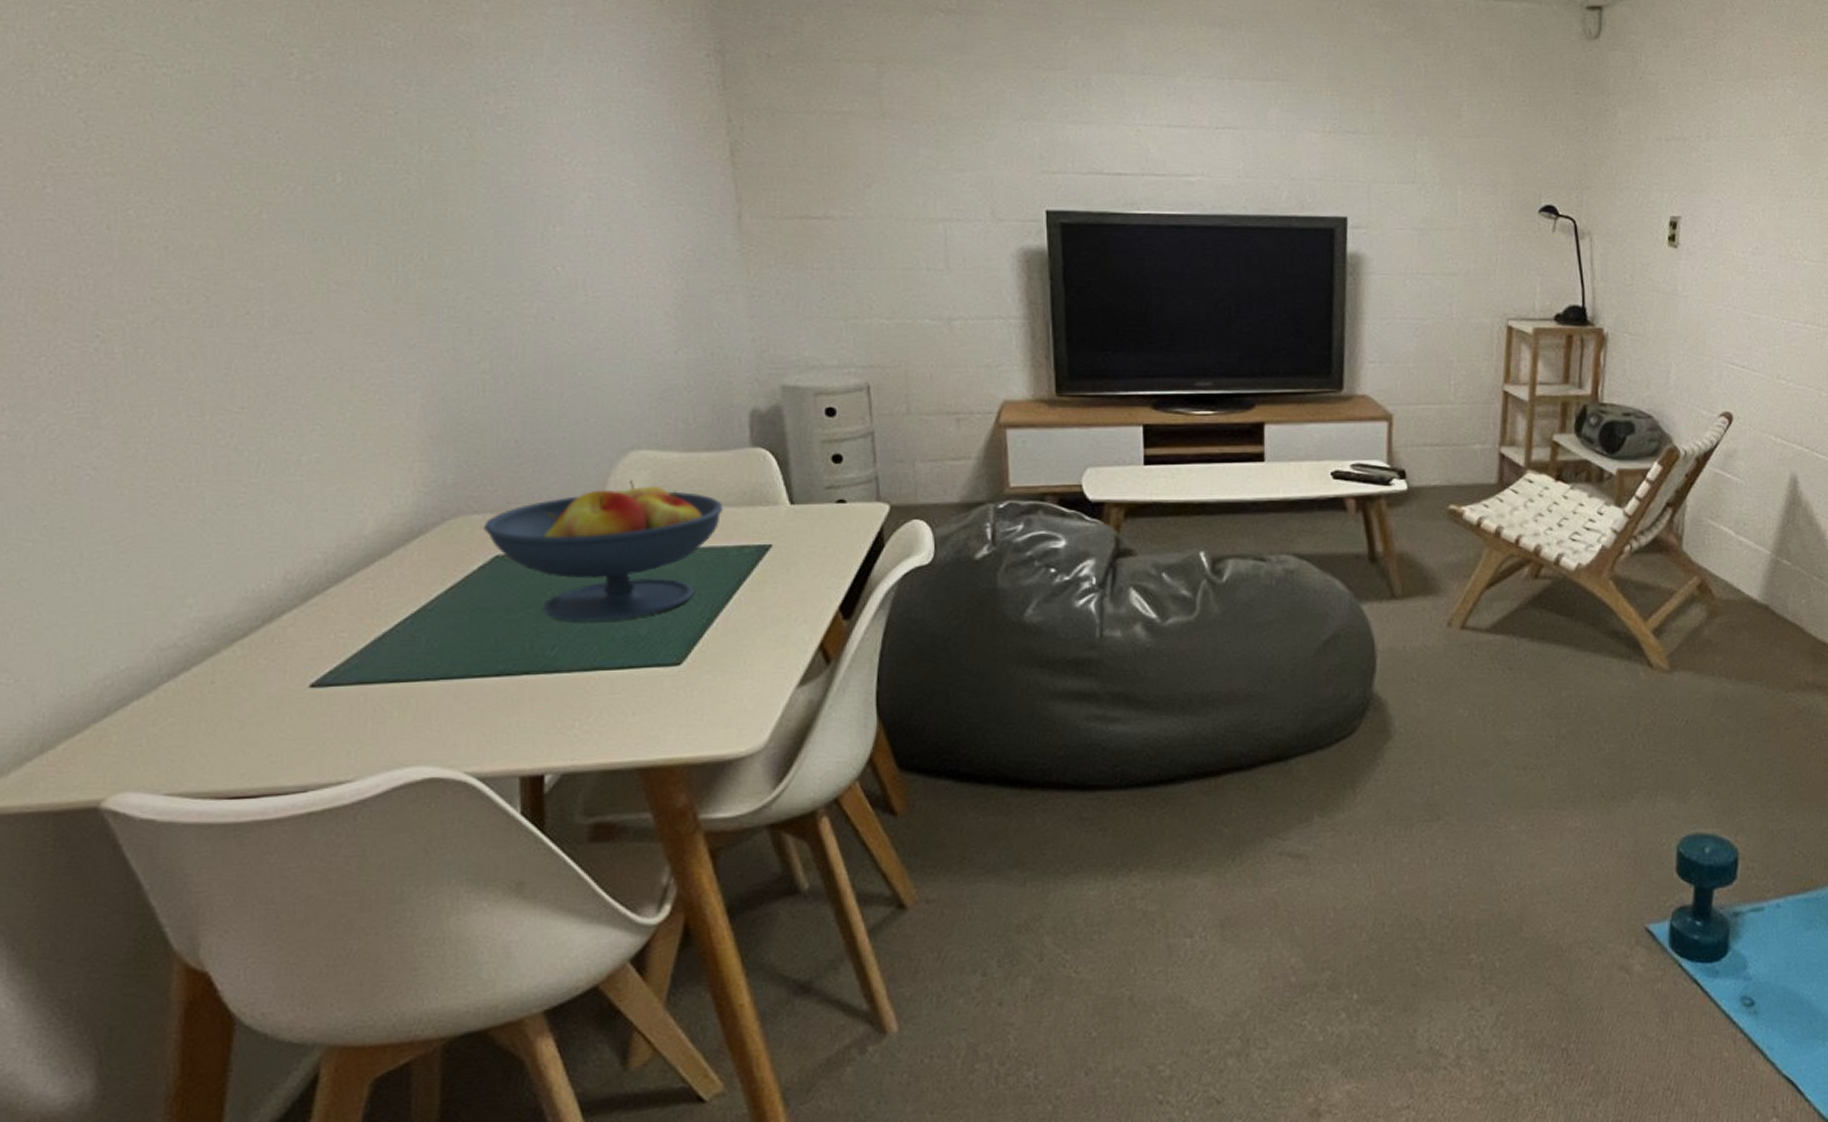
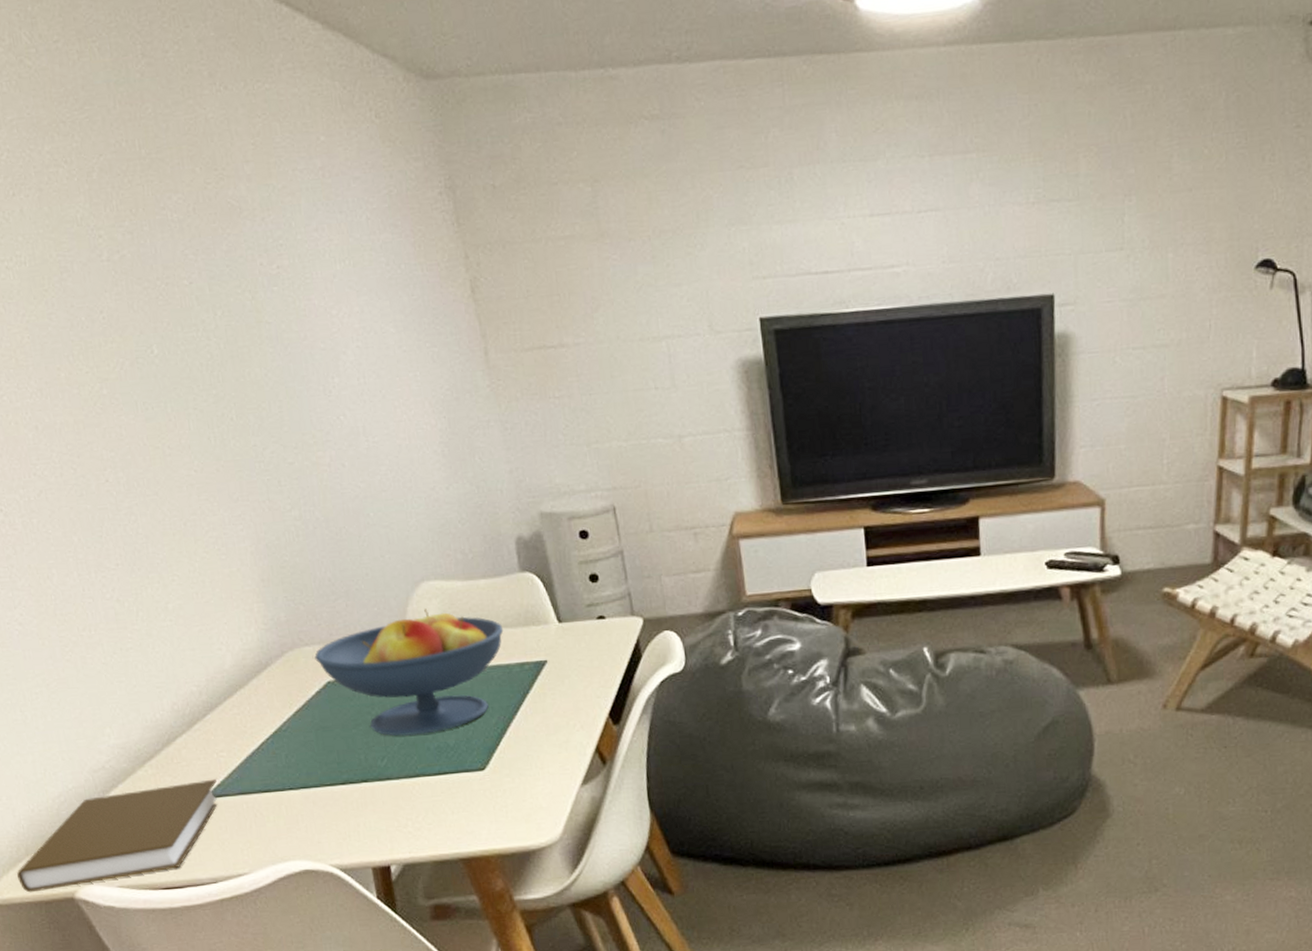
book: none [21,664,329,801] -> present [17,779,218,893]

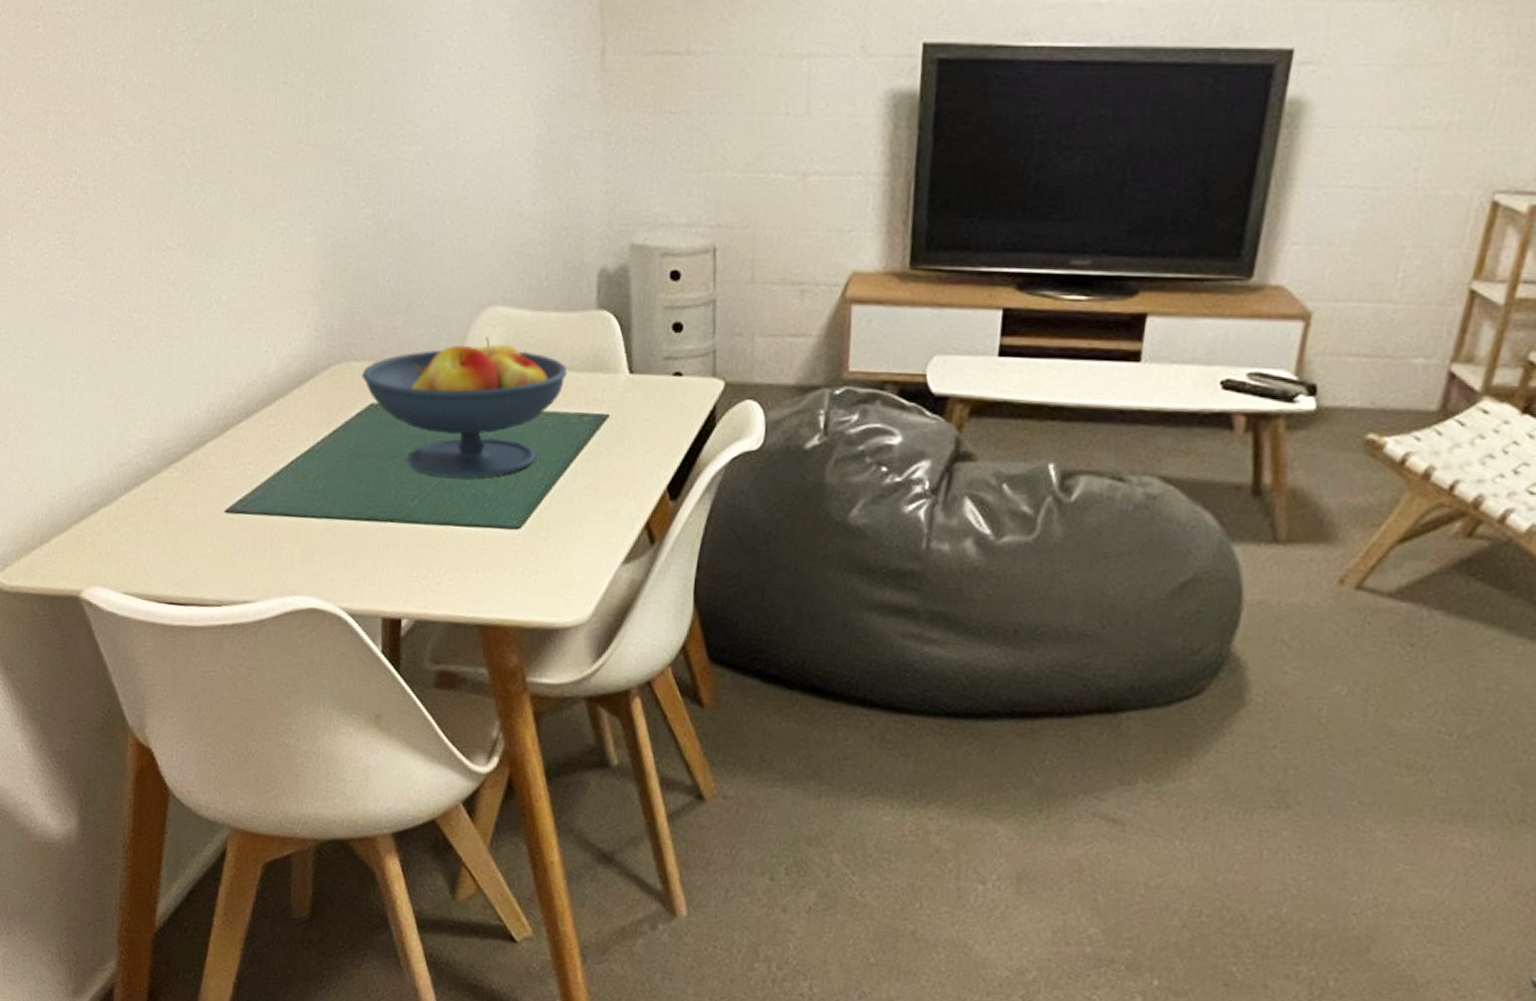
book: present [17,779,218,893] -> none [29,492,239,585]

